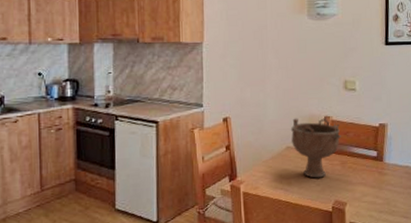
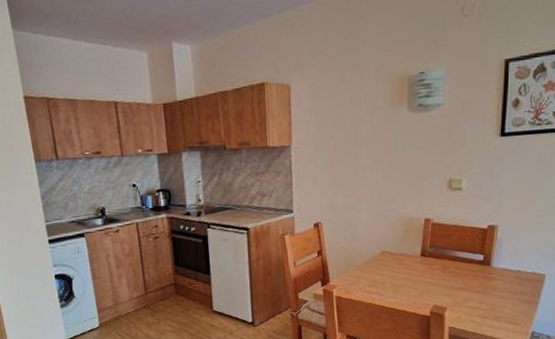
decorative bowl: present [290,117,341,178] -> none [386,219,443,283]

